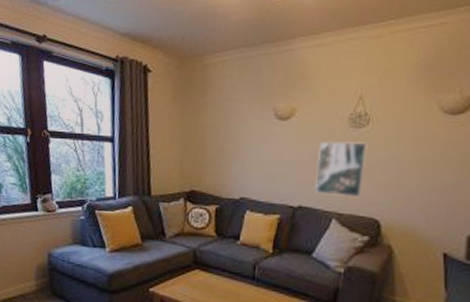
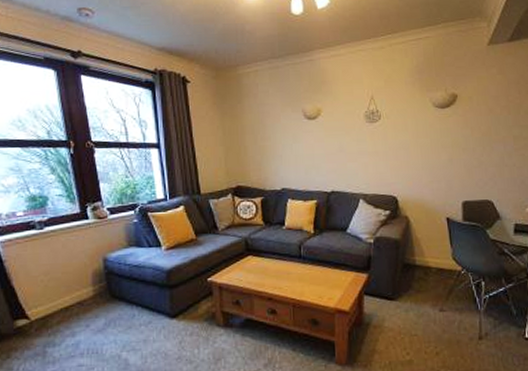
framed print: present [315,141,368,198] -> none [343,134,382,180]

